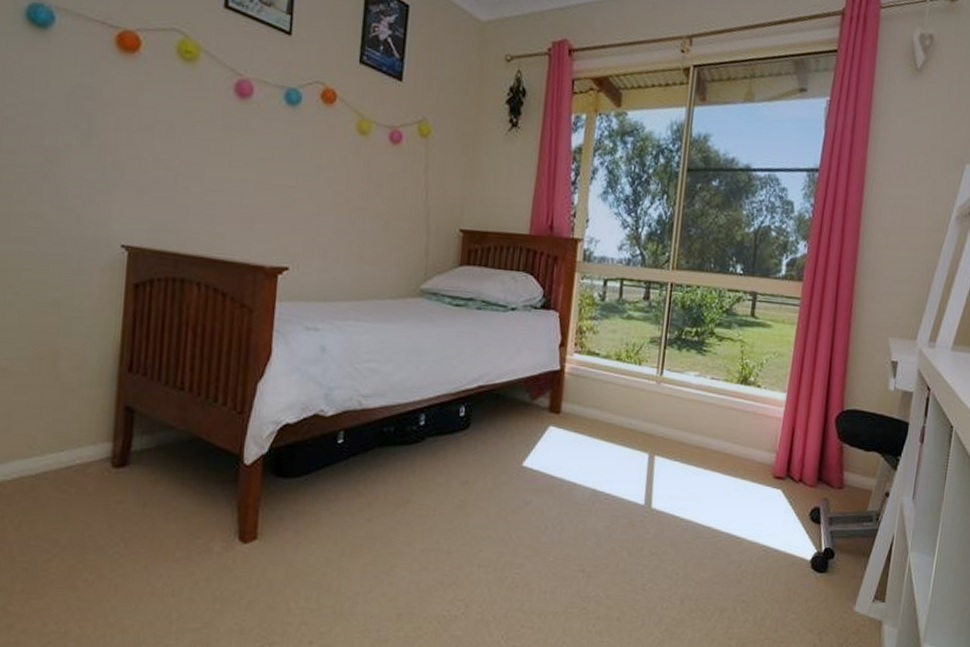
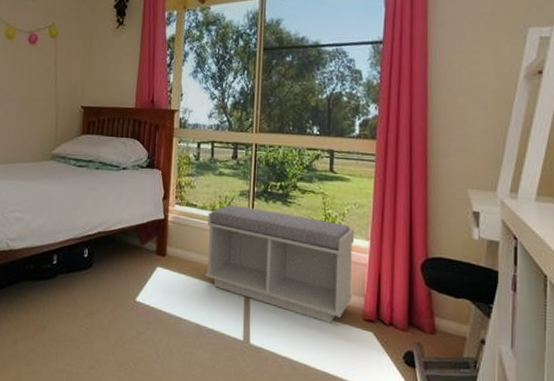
bench: none [605,354,771,482] -> present [205,205,354,323]

